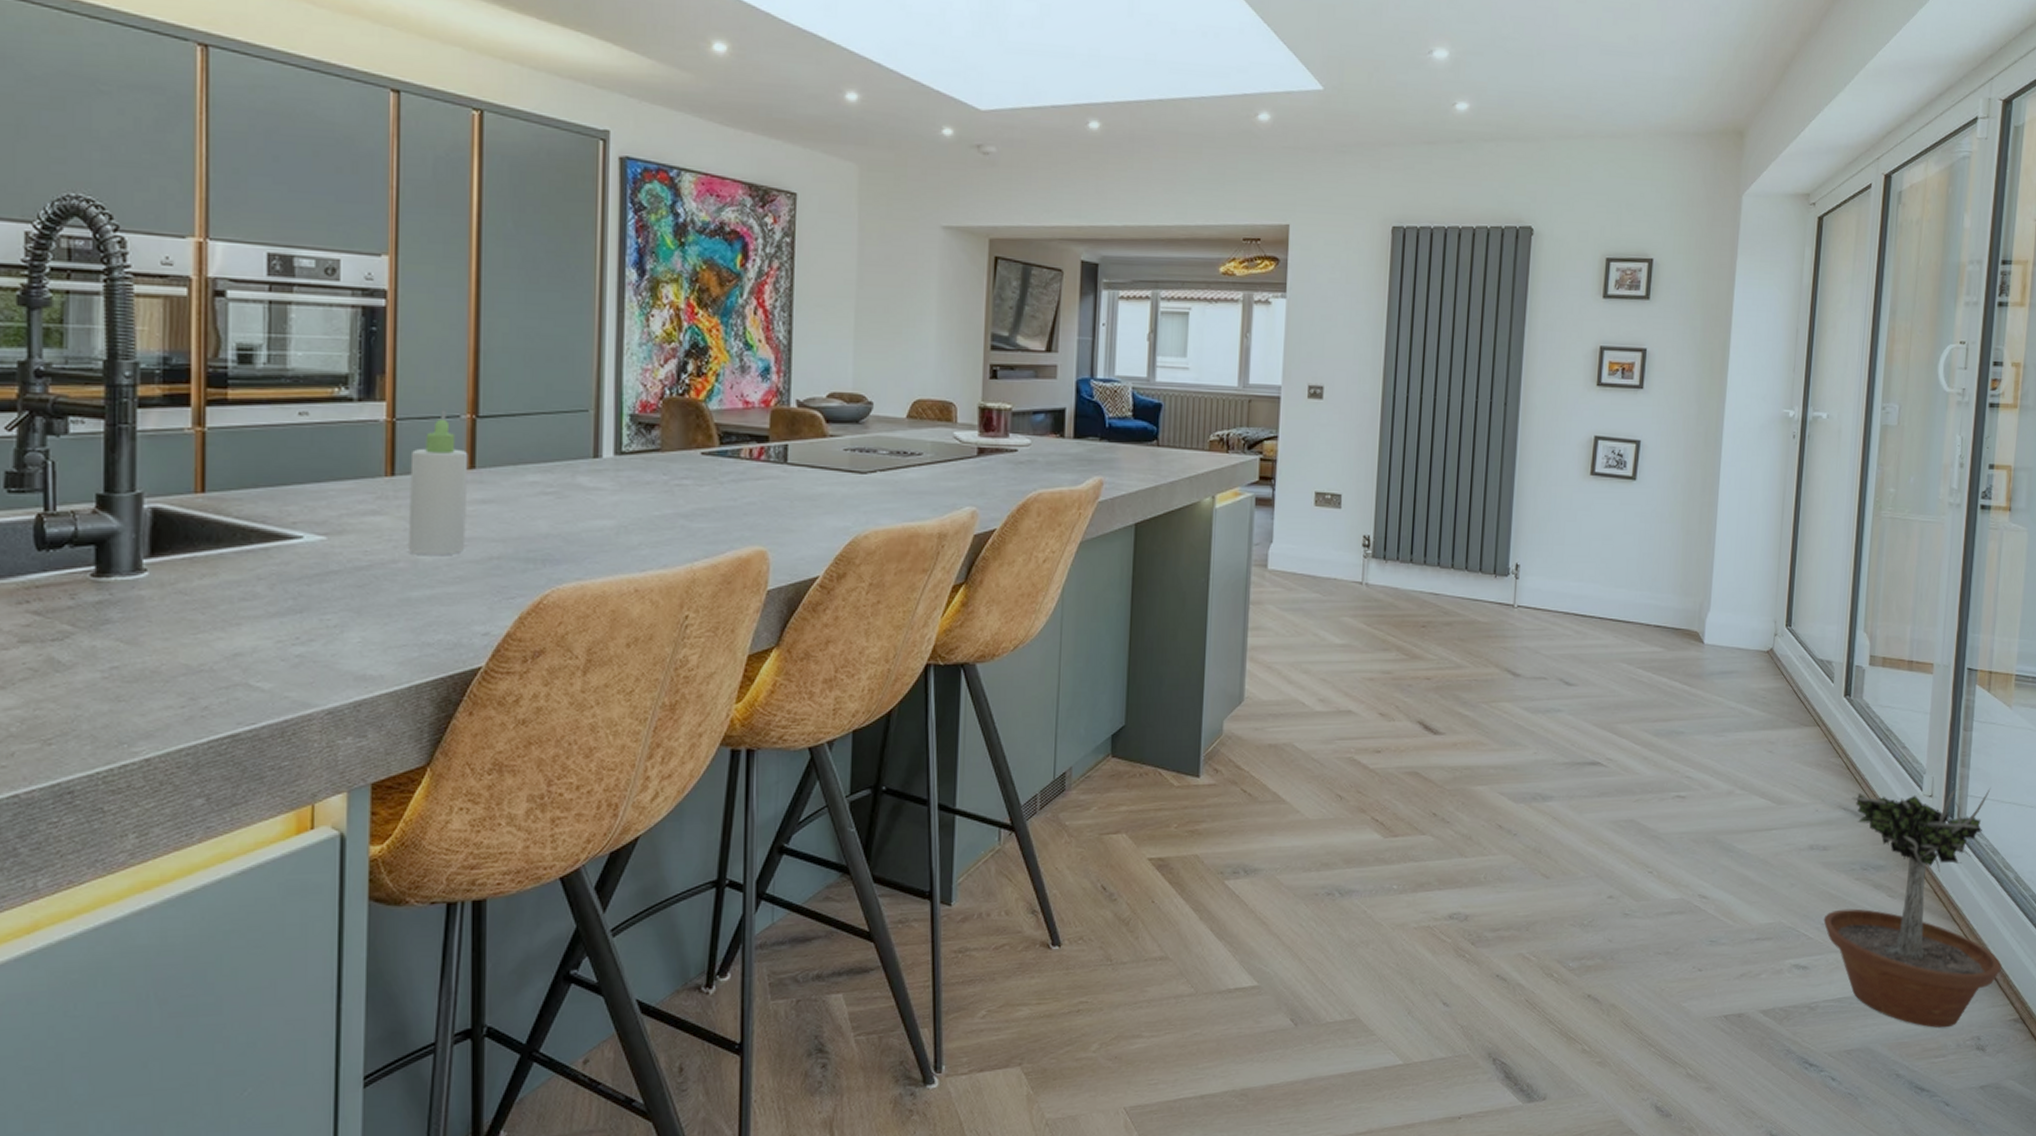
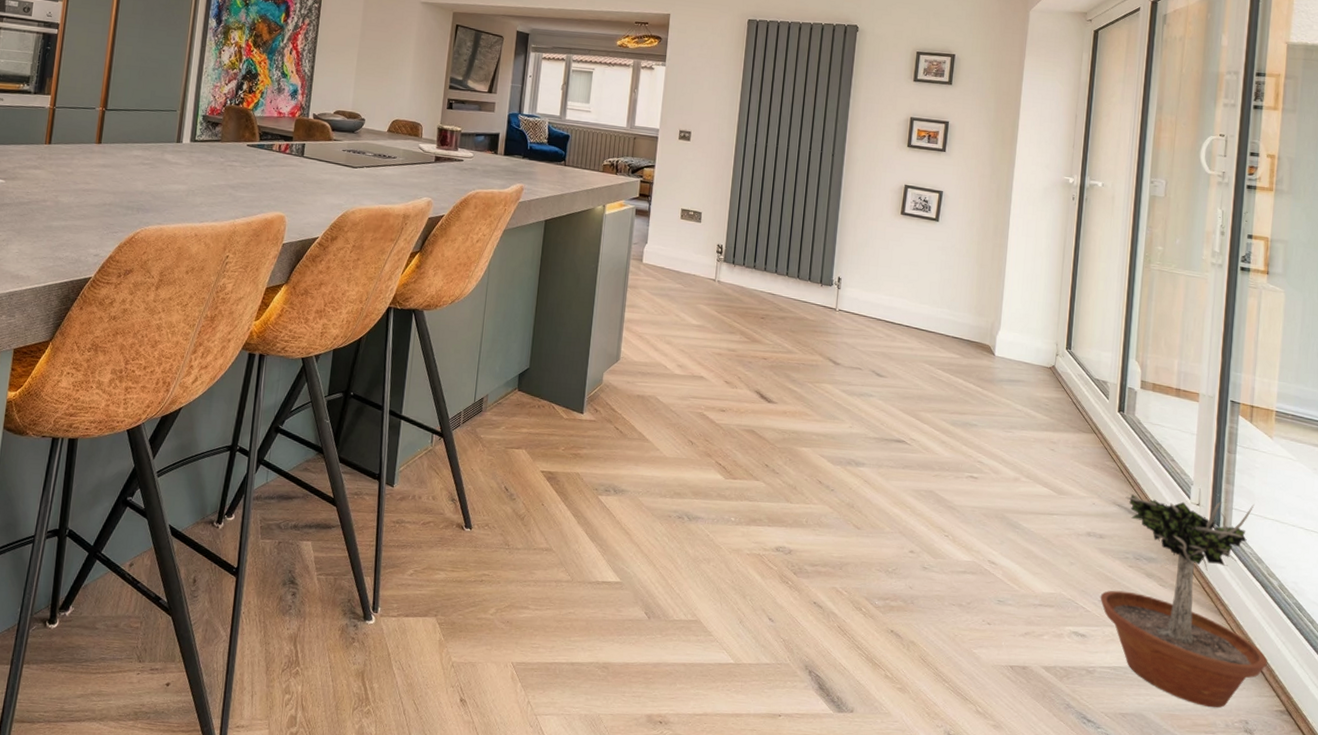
bottle: present [407,409,468,556] -> none [53,103,98,200]

